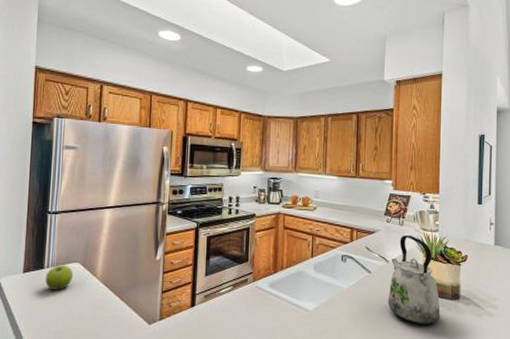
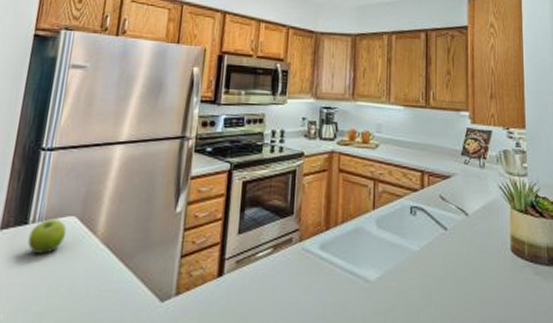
kettle: present [388,235,440,325] -> none [469,180,535,301]

